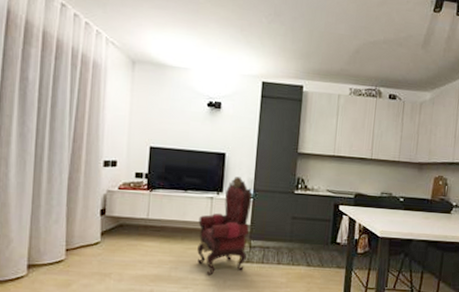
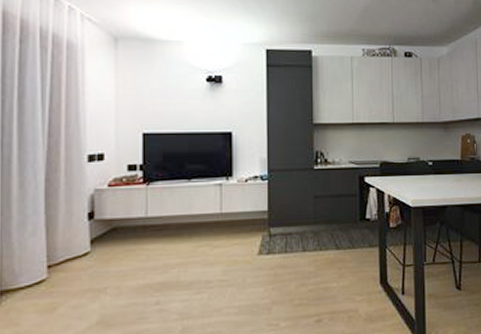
armchair: present [197,177,253,275] -> none [207,157,267,275]

